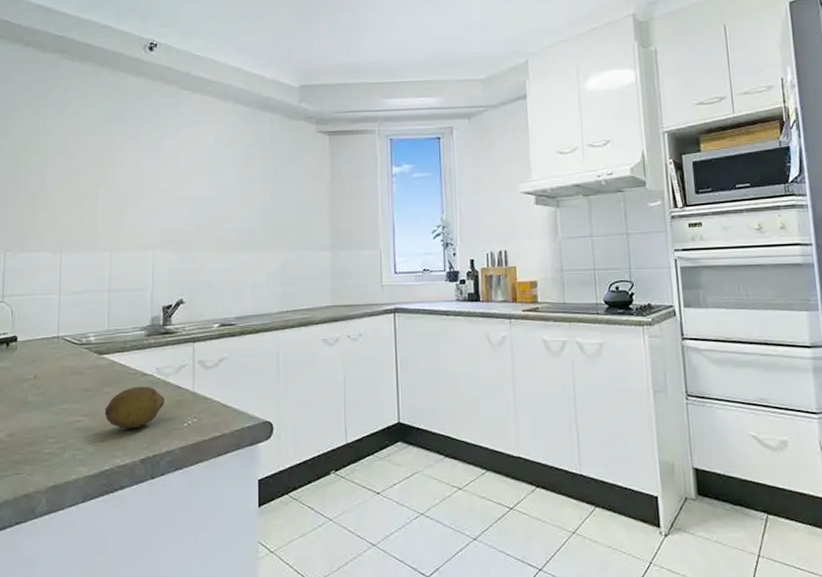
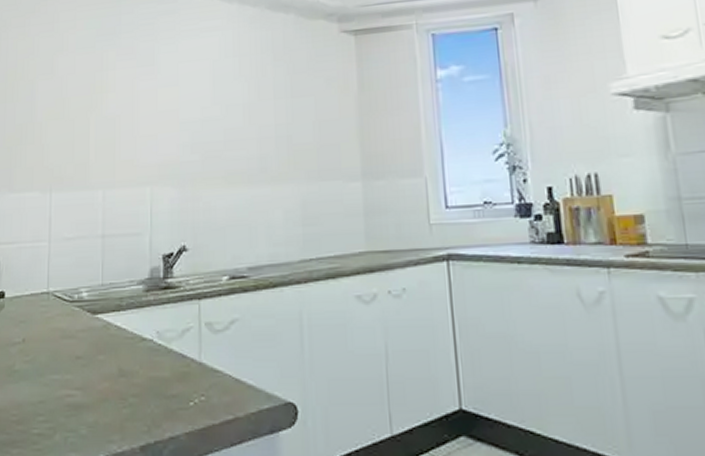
fruit: present [105,386,165,429] -> none [99,354,168,407]

